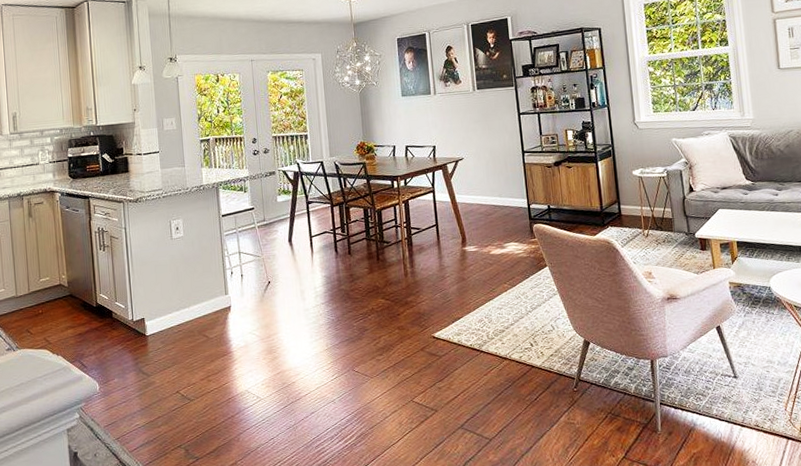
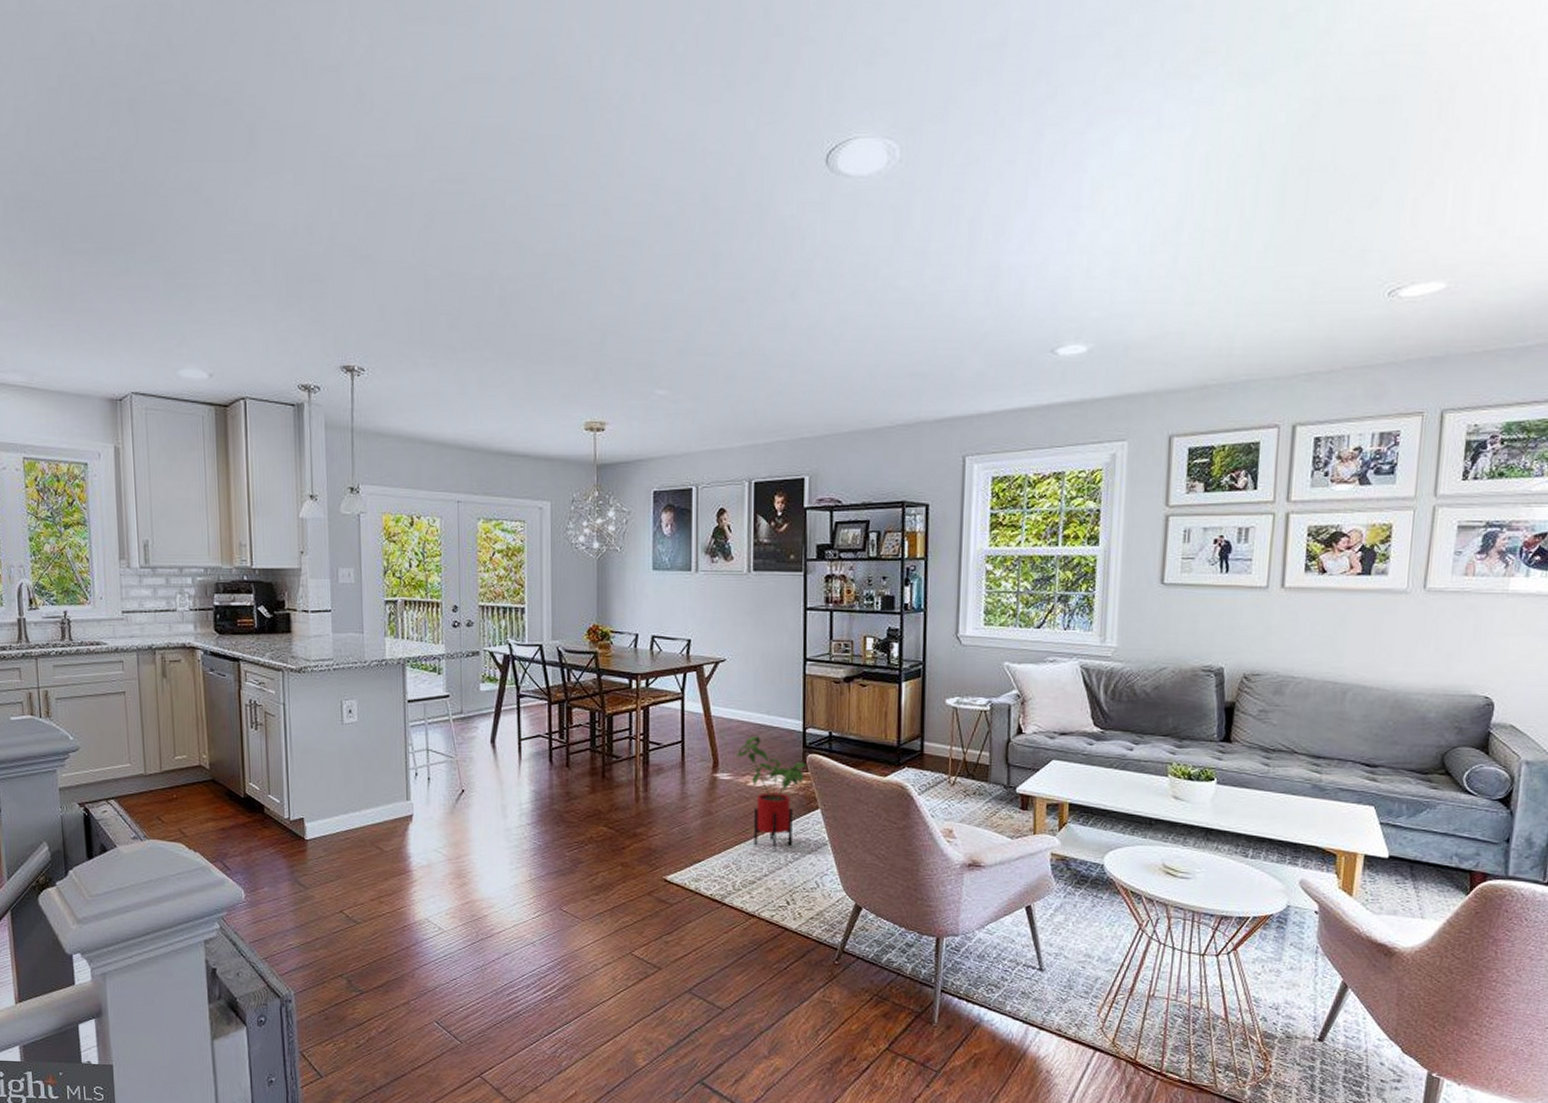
house plant: none [479,214,534,304] -> present [737,736,807,851]

